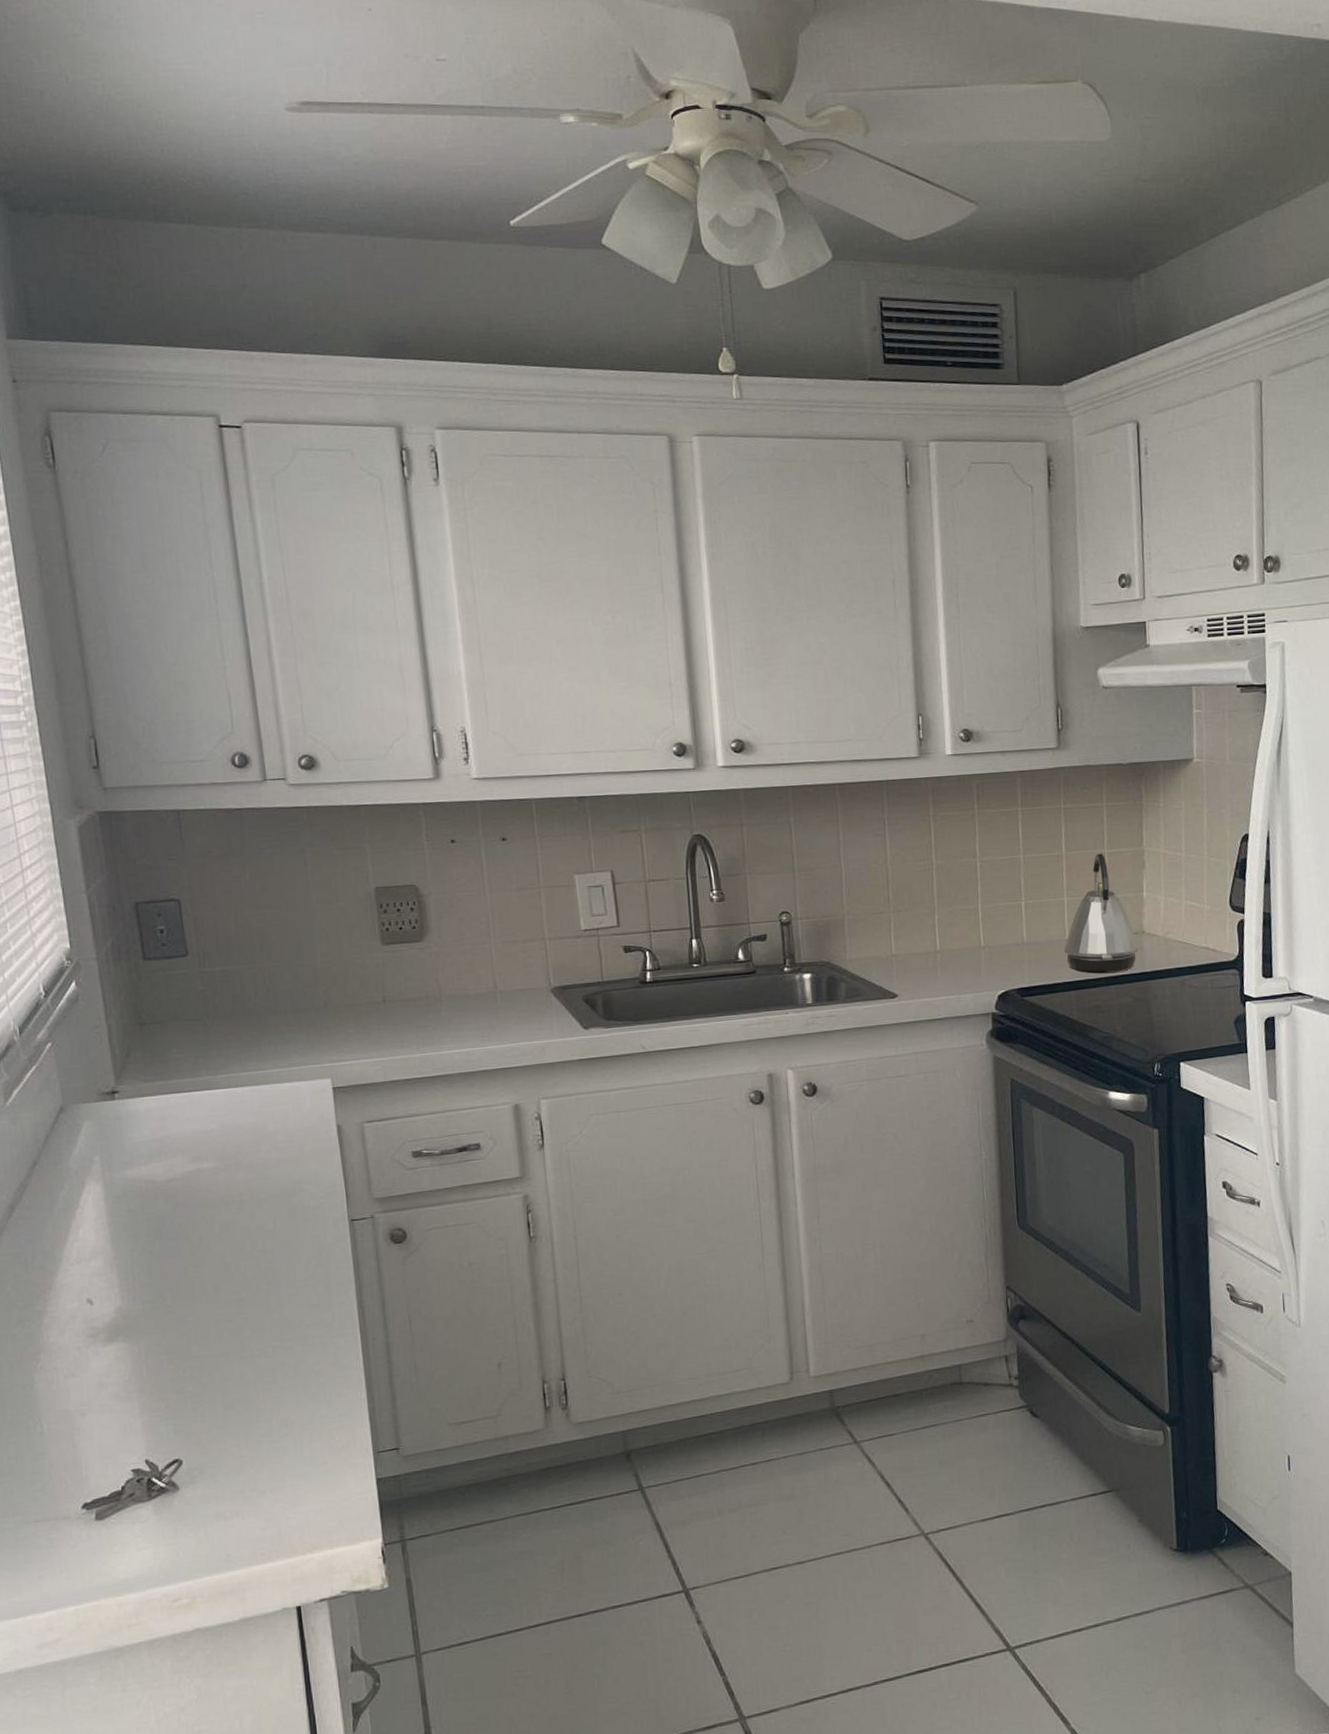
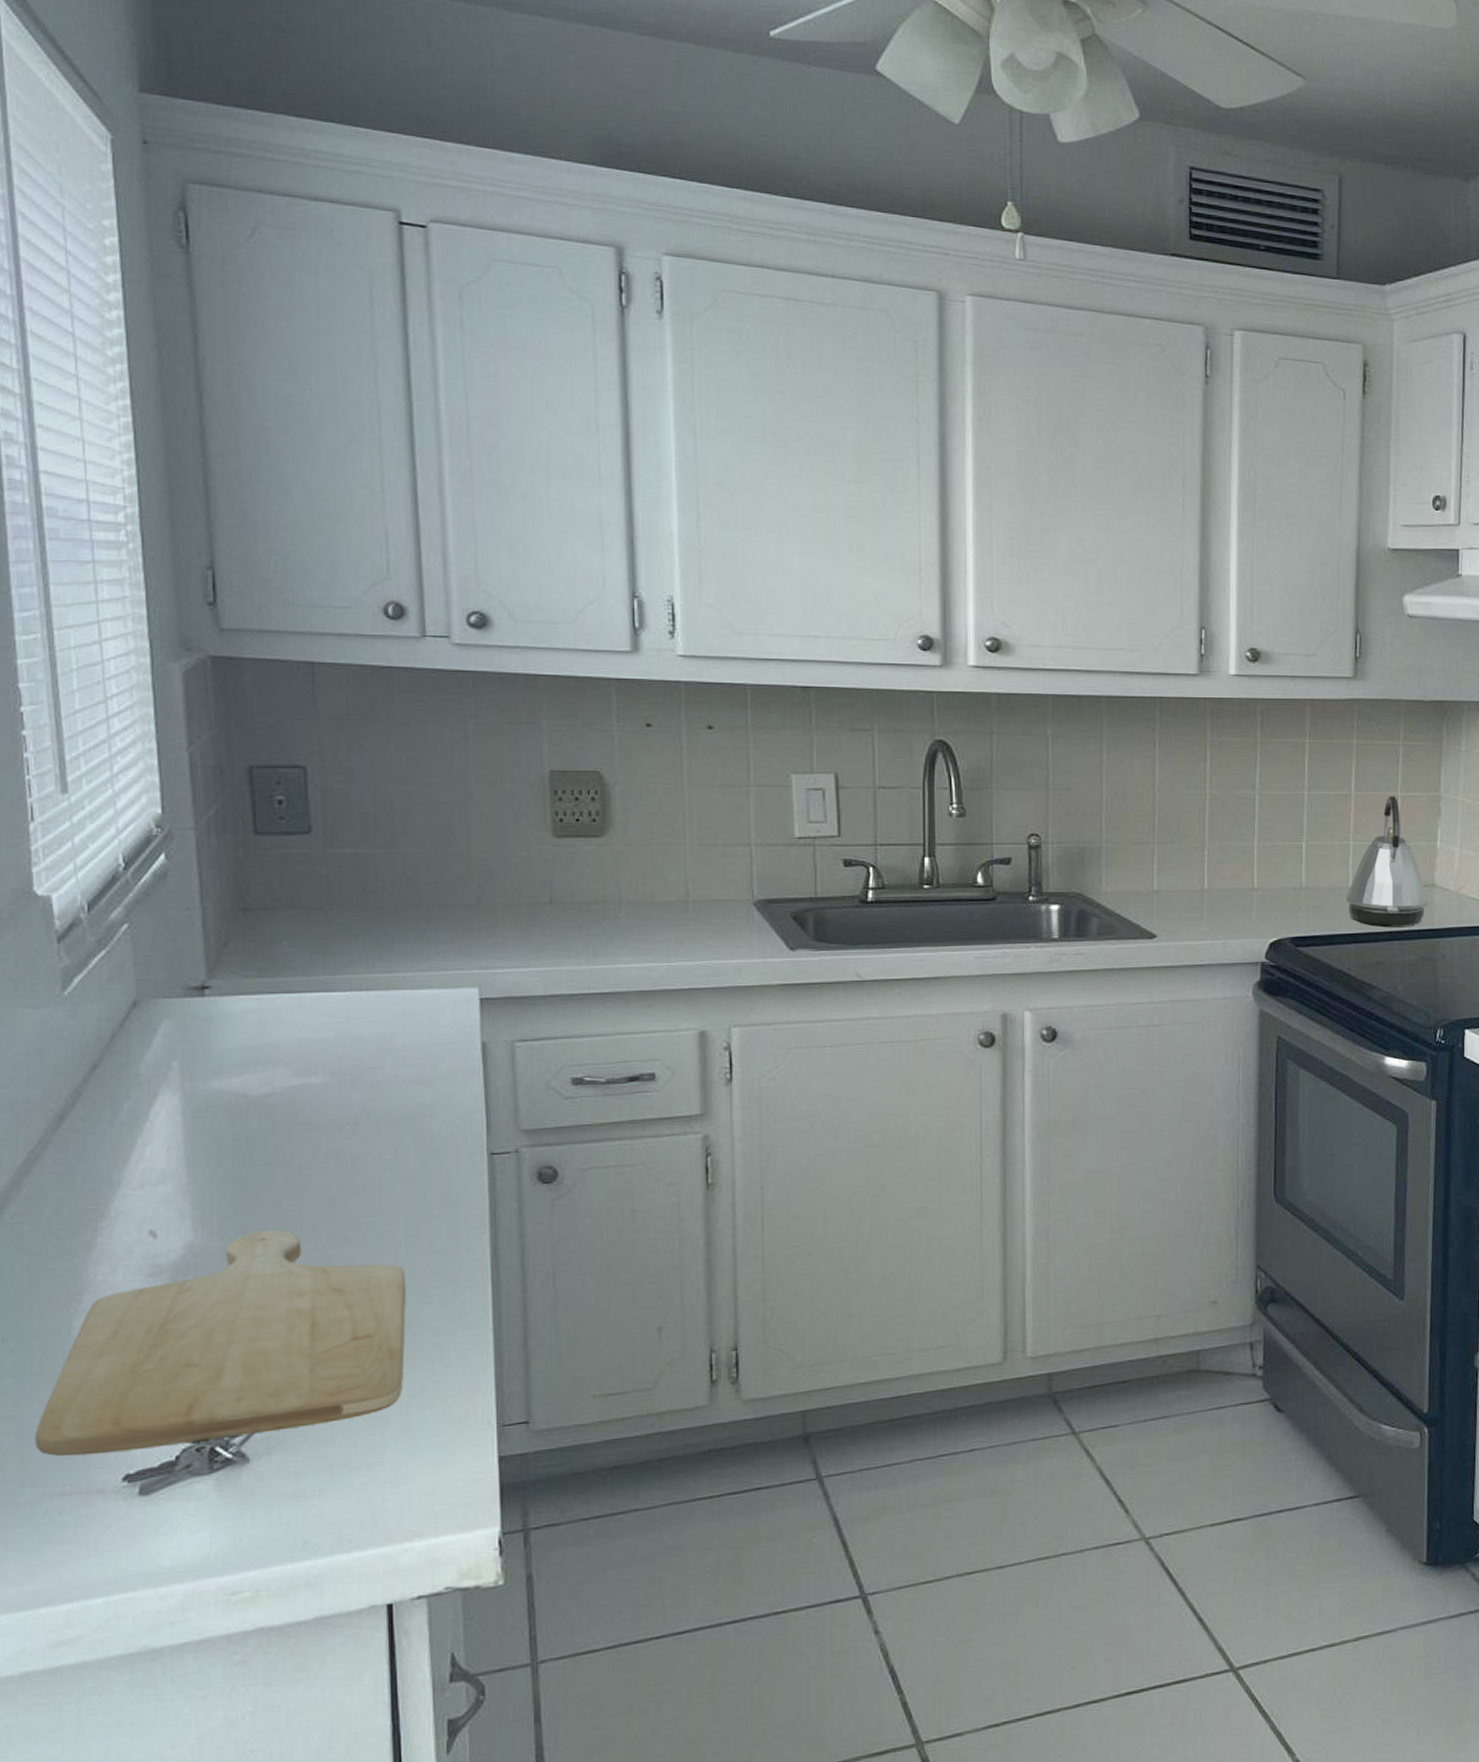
chopping board: none [12,1293,296,1490] -> present [35,1229,406,1457]

